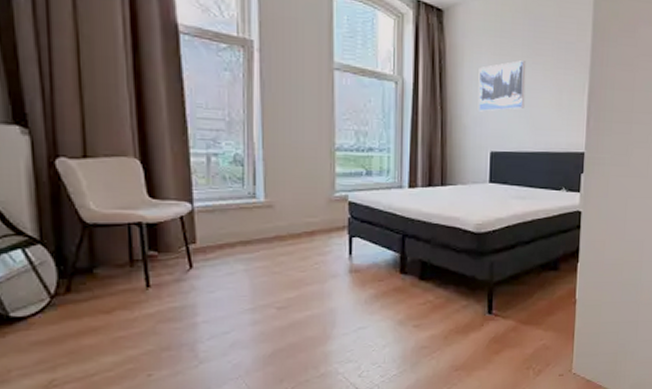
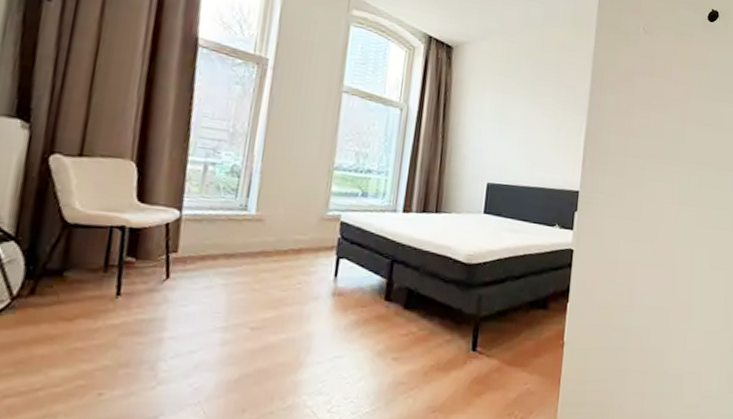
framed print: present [477,60,527,112] -> none [478,98,528,145]

